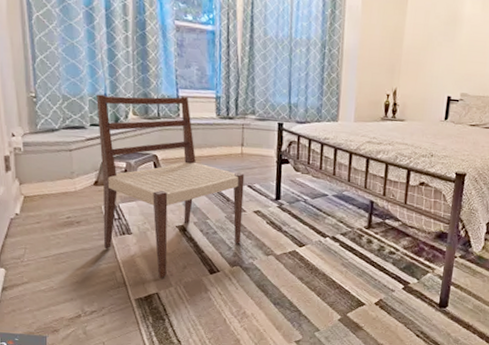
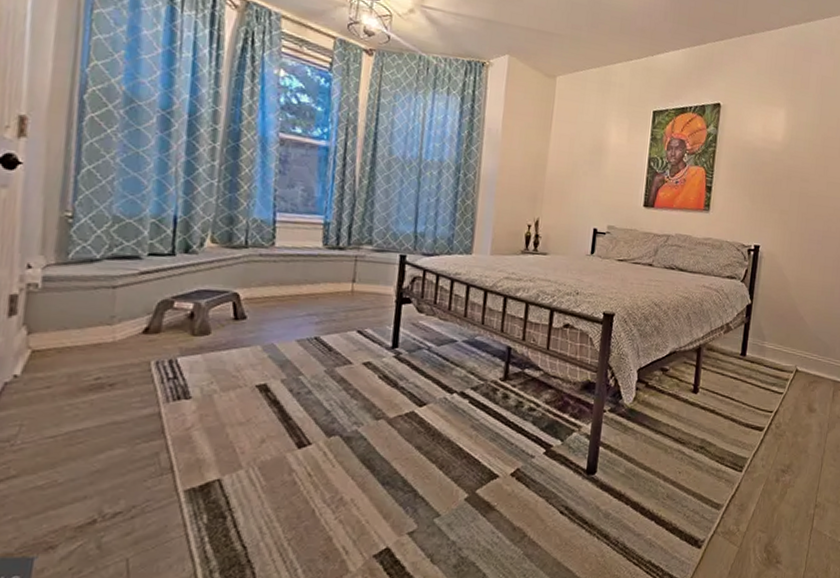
chair: present [96,94,245,279] -> none [145,215,354,458]

